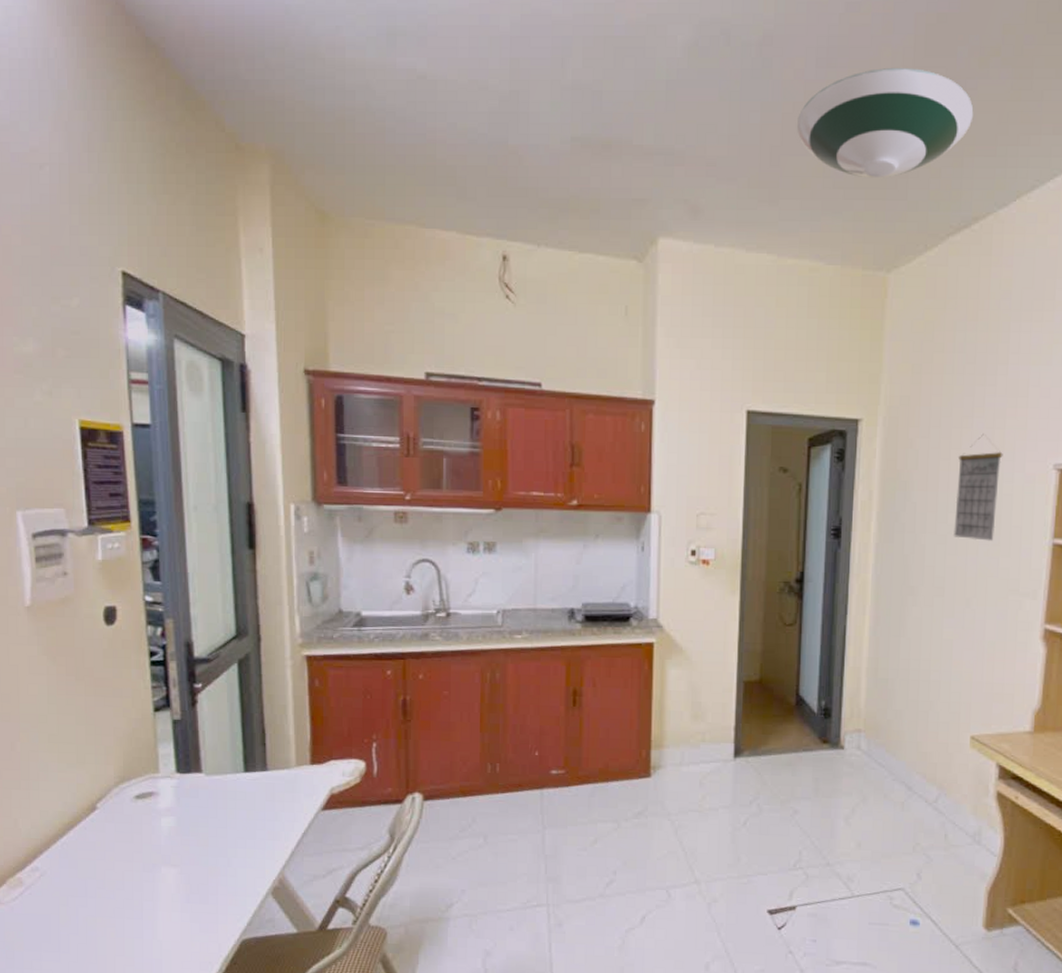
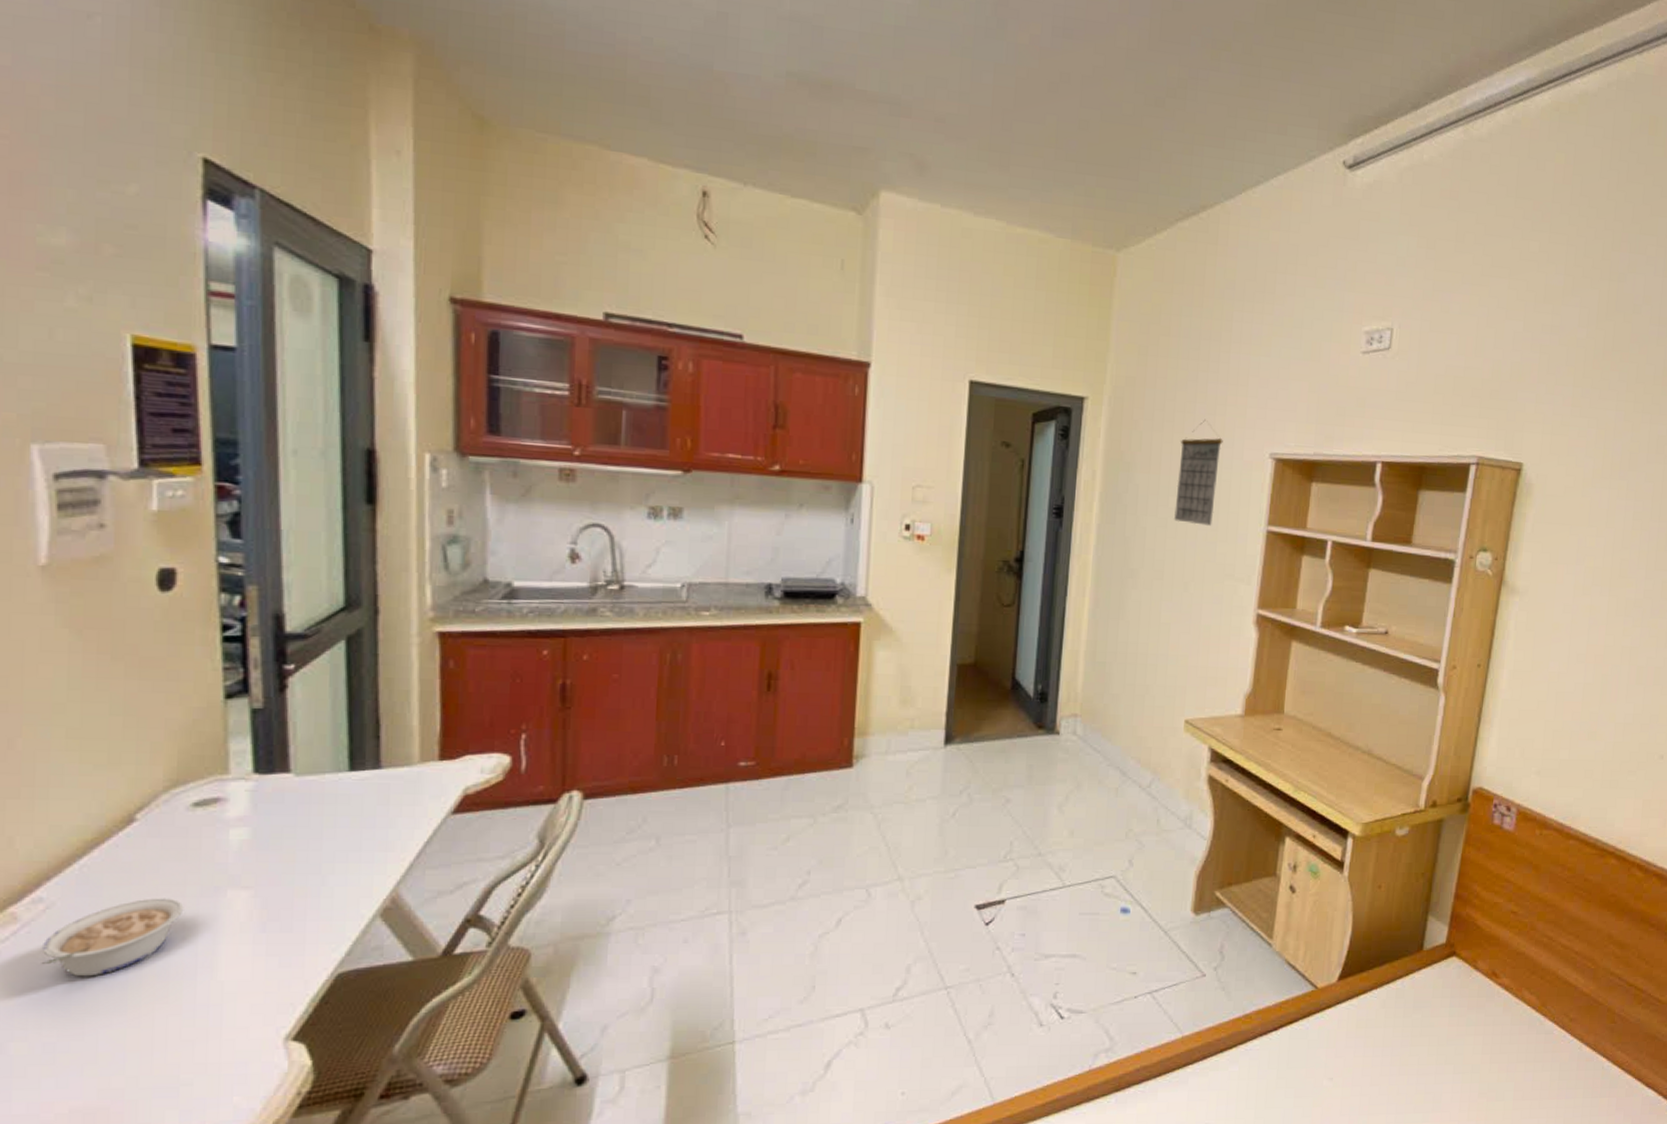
legume: none [39,871,132,931] -> present [41,898,184,977]
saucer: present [797,68,974,179] -> none [1031,46,1205,156]

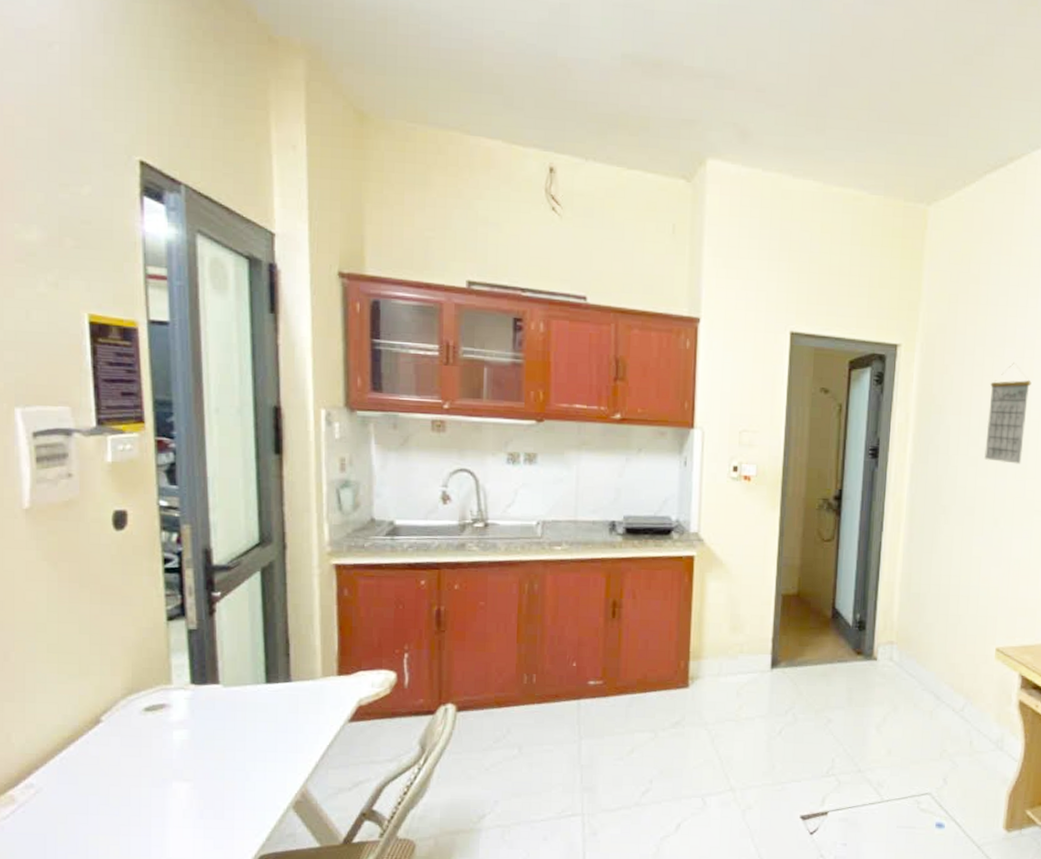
legume: present [41,898,184,977] -> none [33,786,140,850]

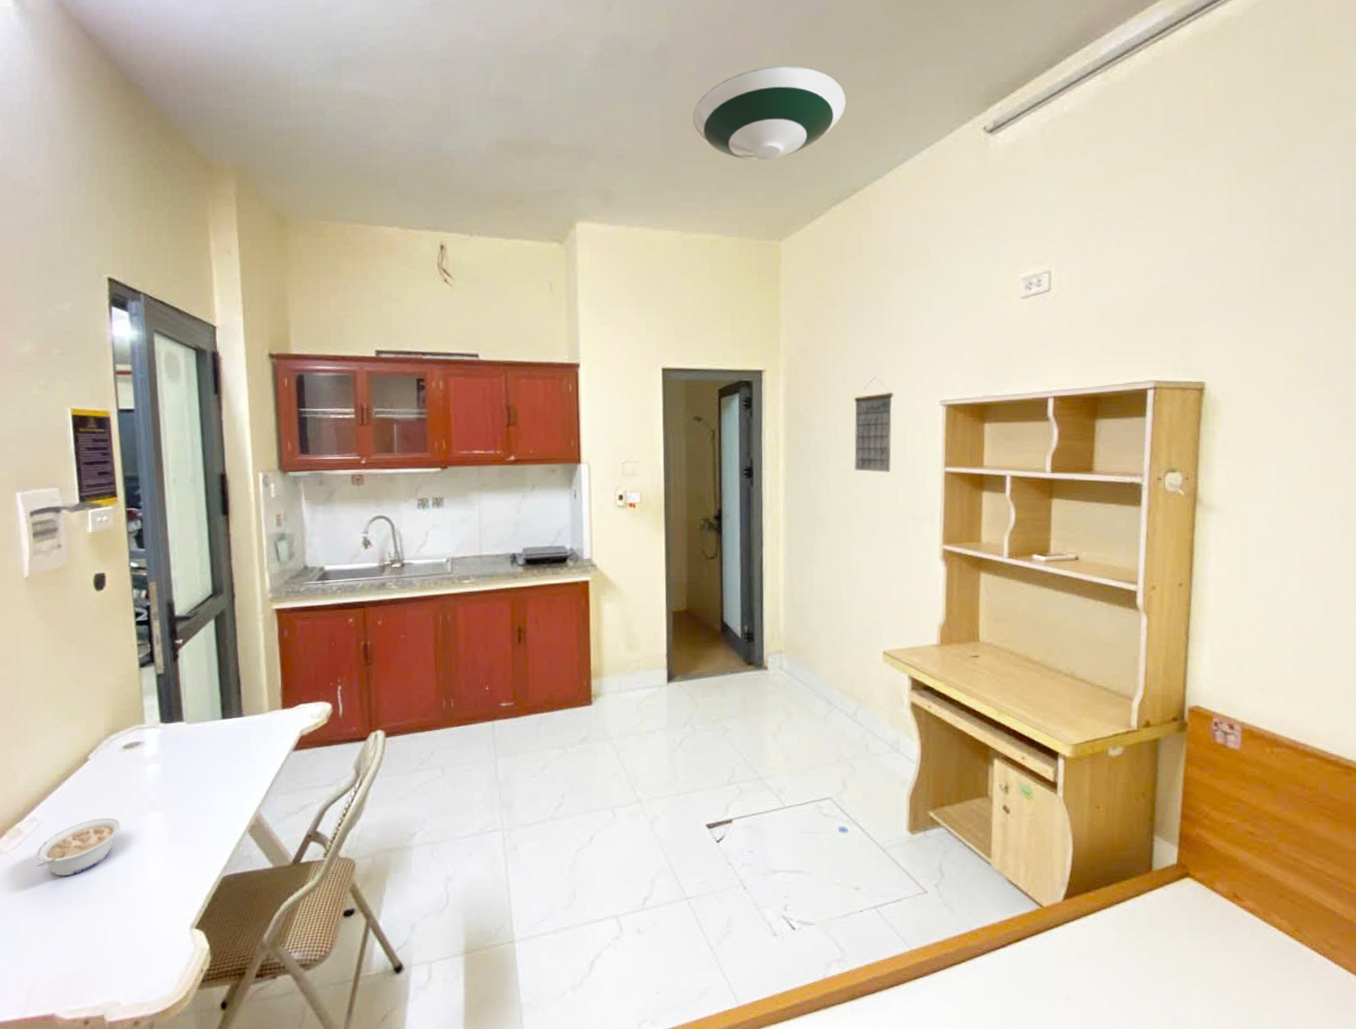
legume: none [33,786,140,850] -> present [36,817,121,876]
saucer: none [845,9,1012,115] -> present [693,66,846,161]

